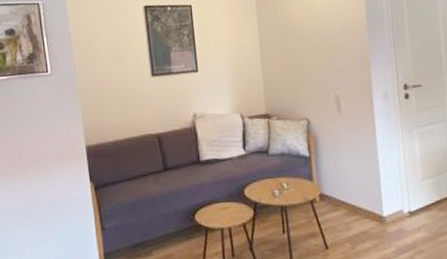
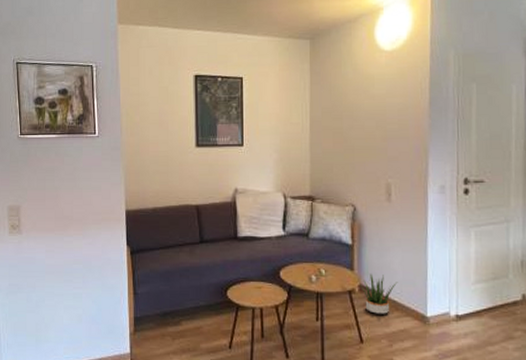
potted plant: none [318,182,355,220] -> present [358,273,398,314]

